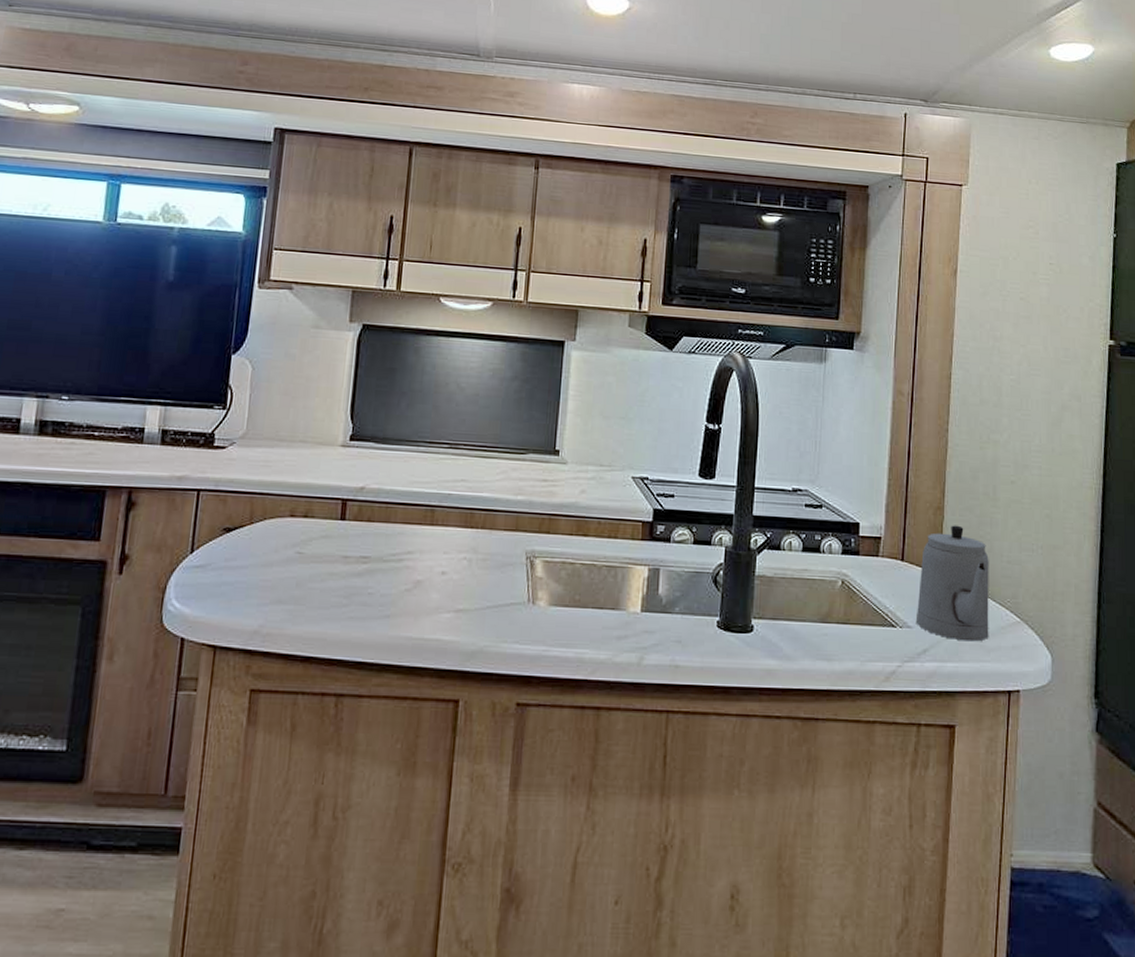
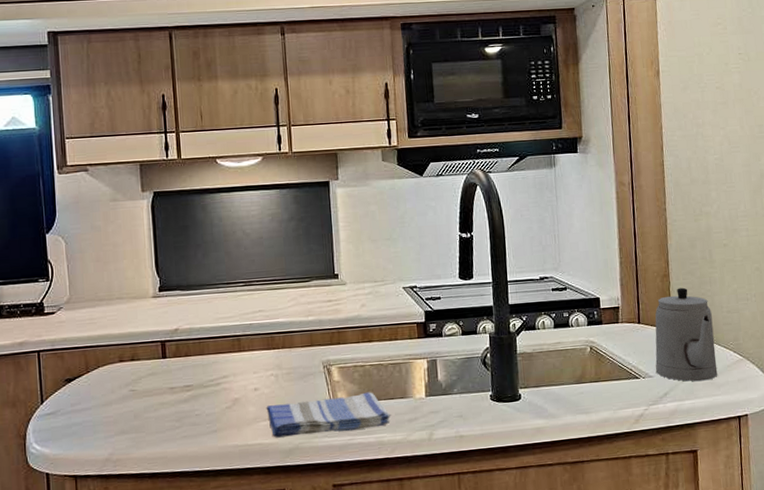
dish towel: none [451,595,598,641] -> present [266,392,391,438]

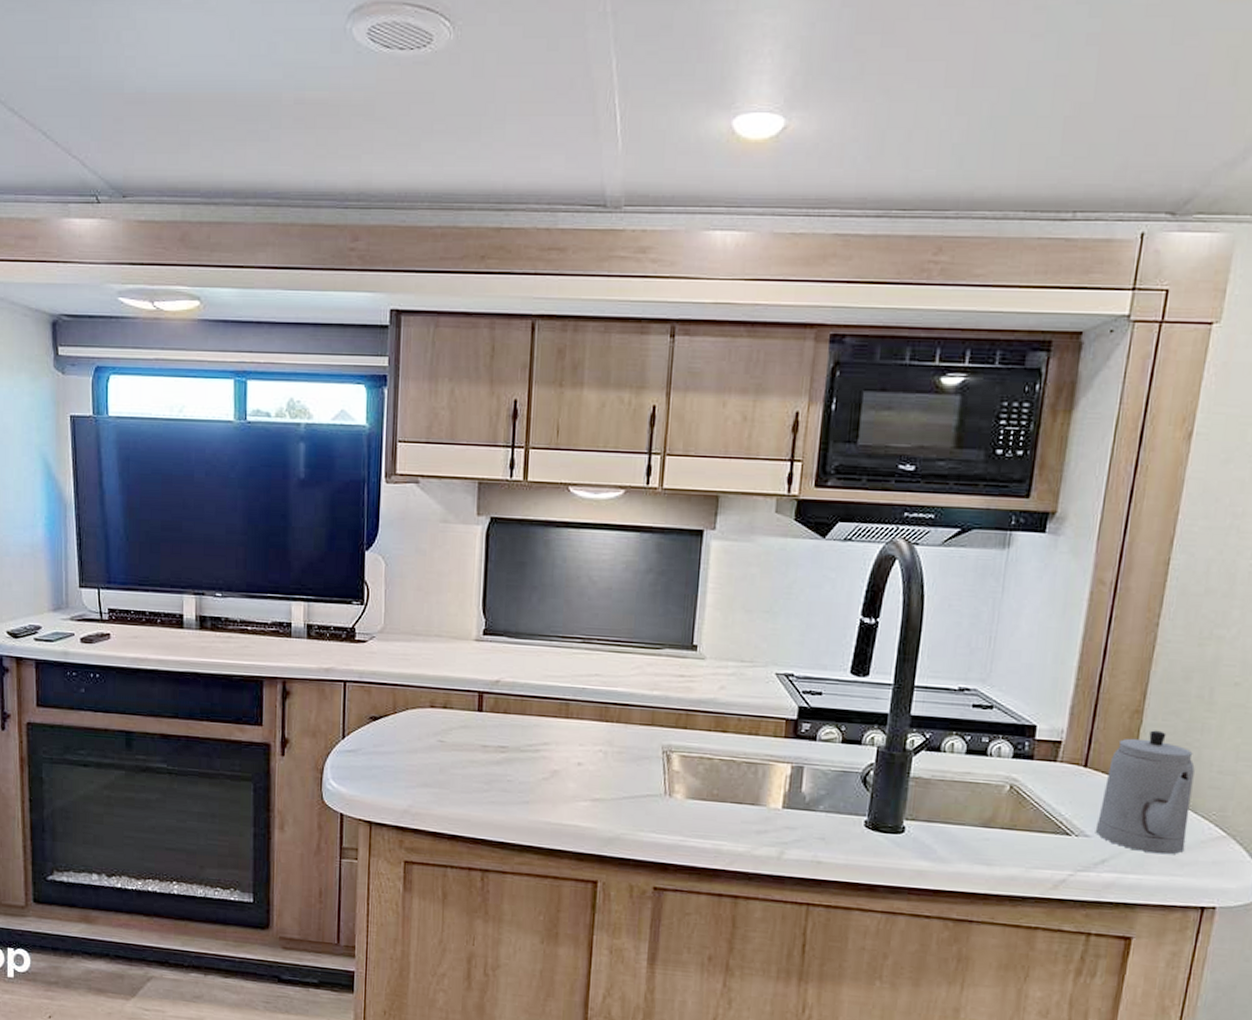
dish towel: present [266,392,391,438] -> none [588,785,736,833]

